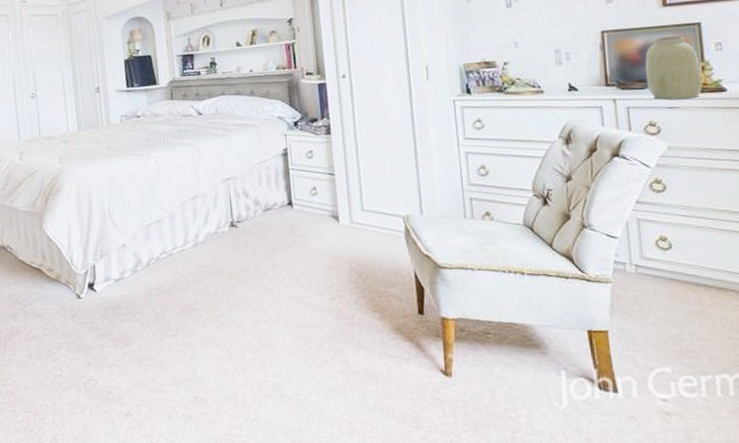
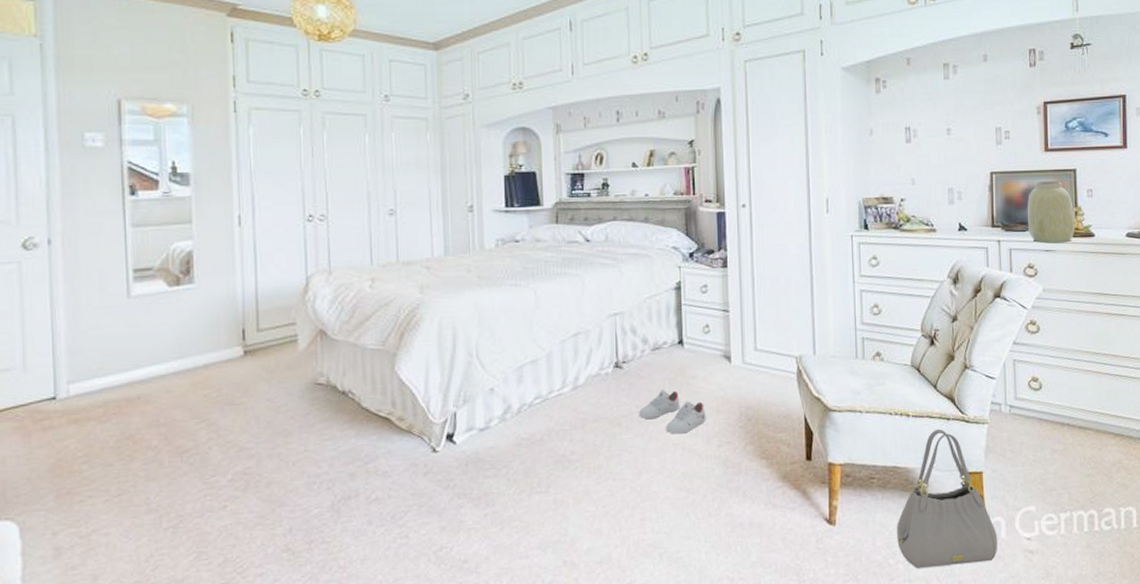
shoe: none [254,247,318,287] -> present [638,390,706,434]
handbag: none [516,288,630,423] -> present [897,429,998,568]

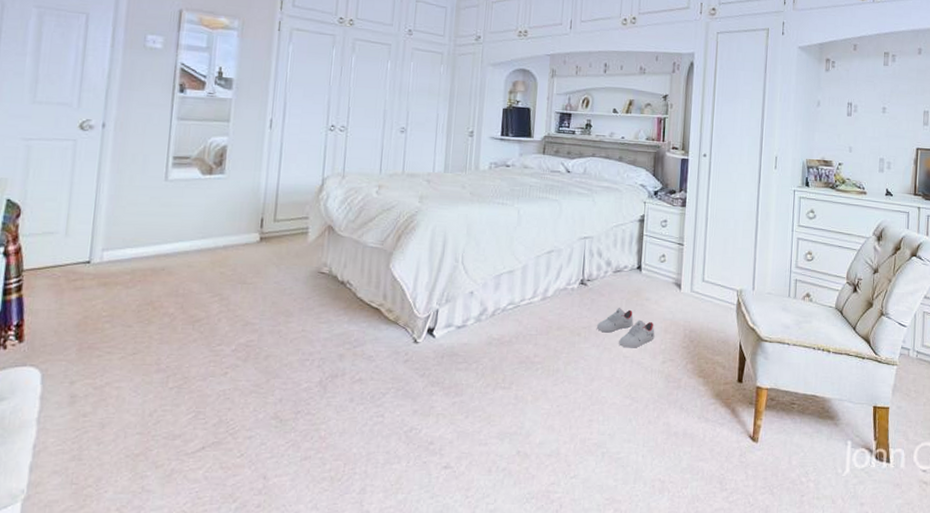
handbag: present [897,429,998,568] -> none [810,366,898,488]

